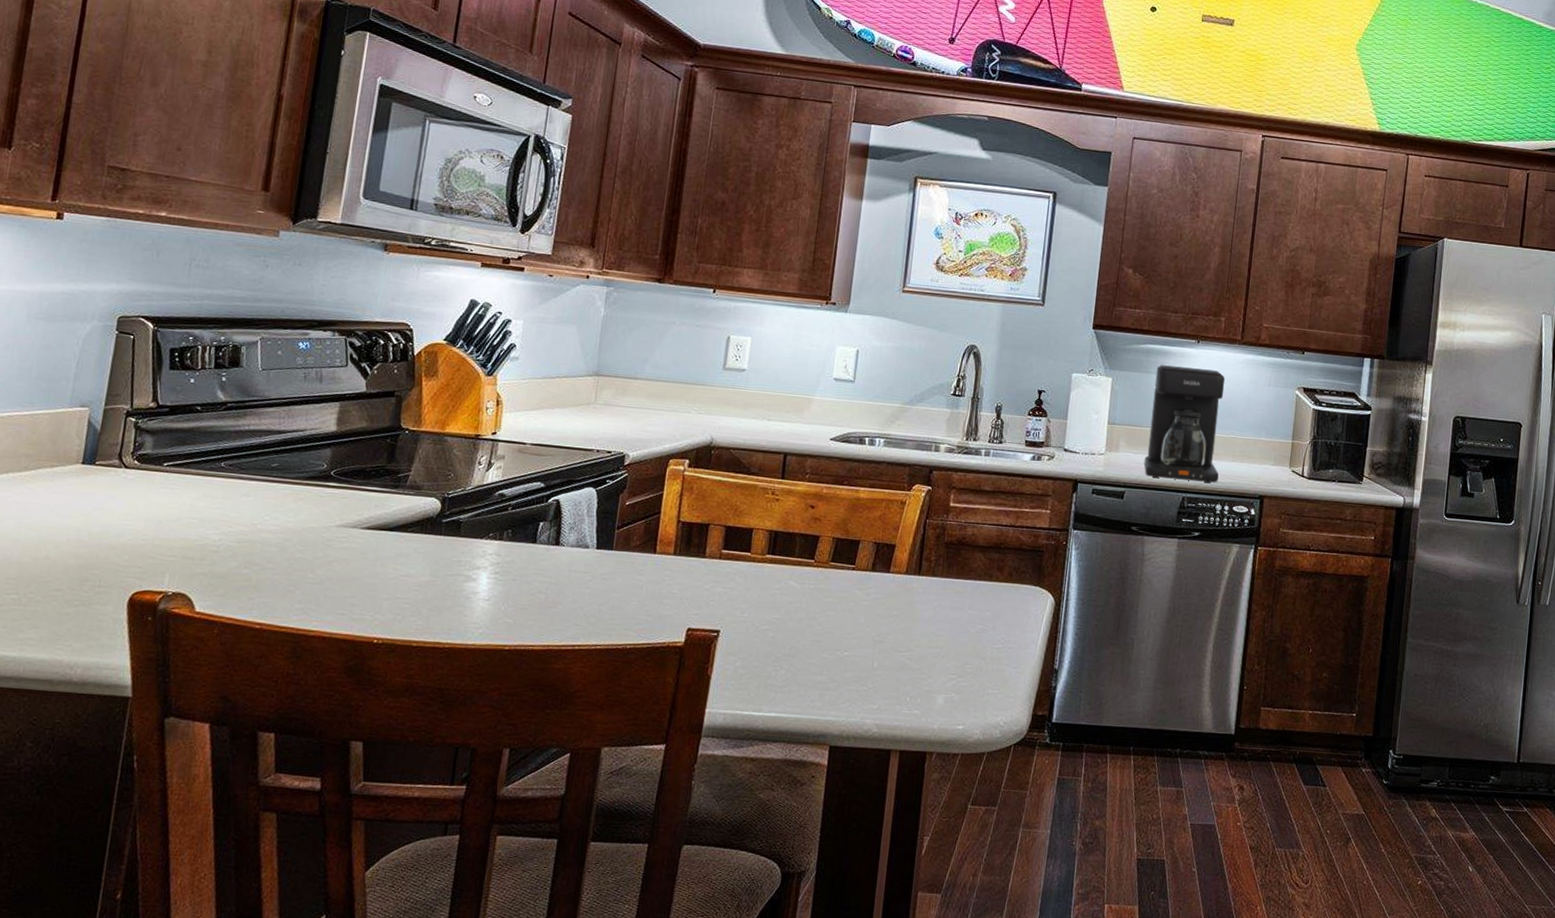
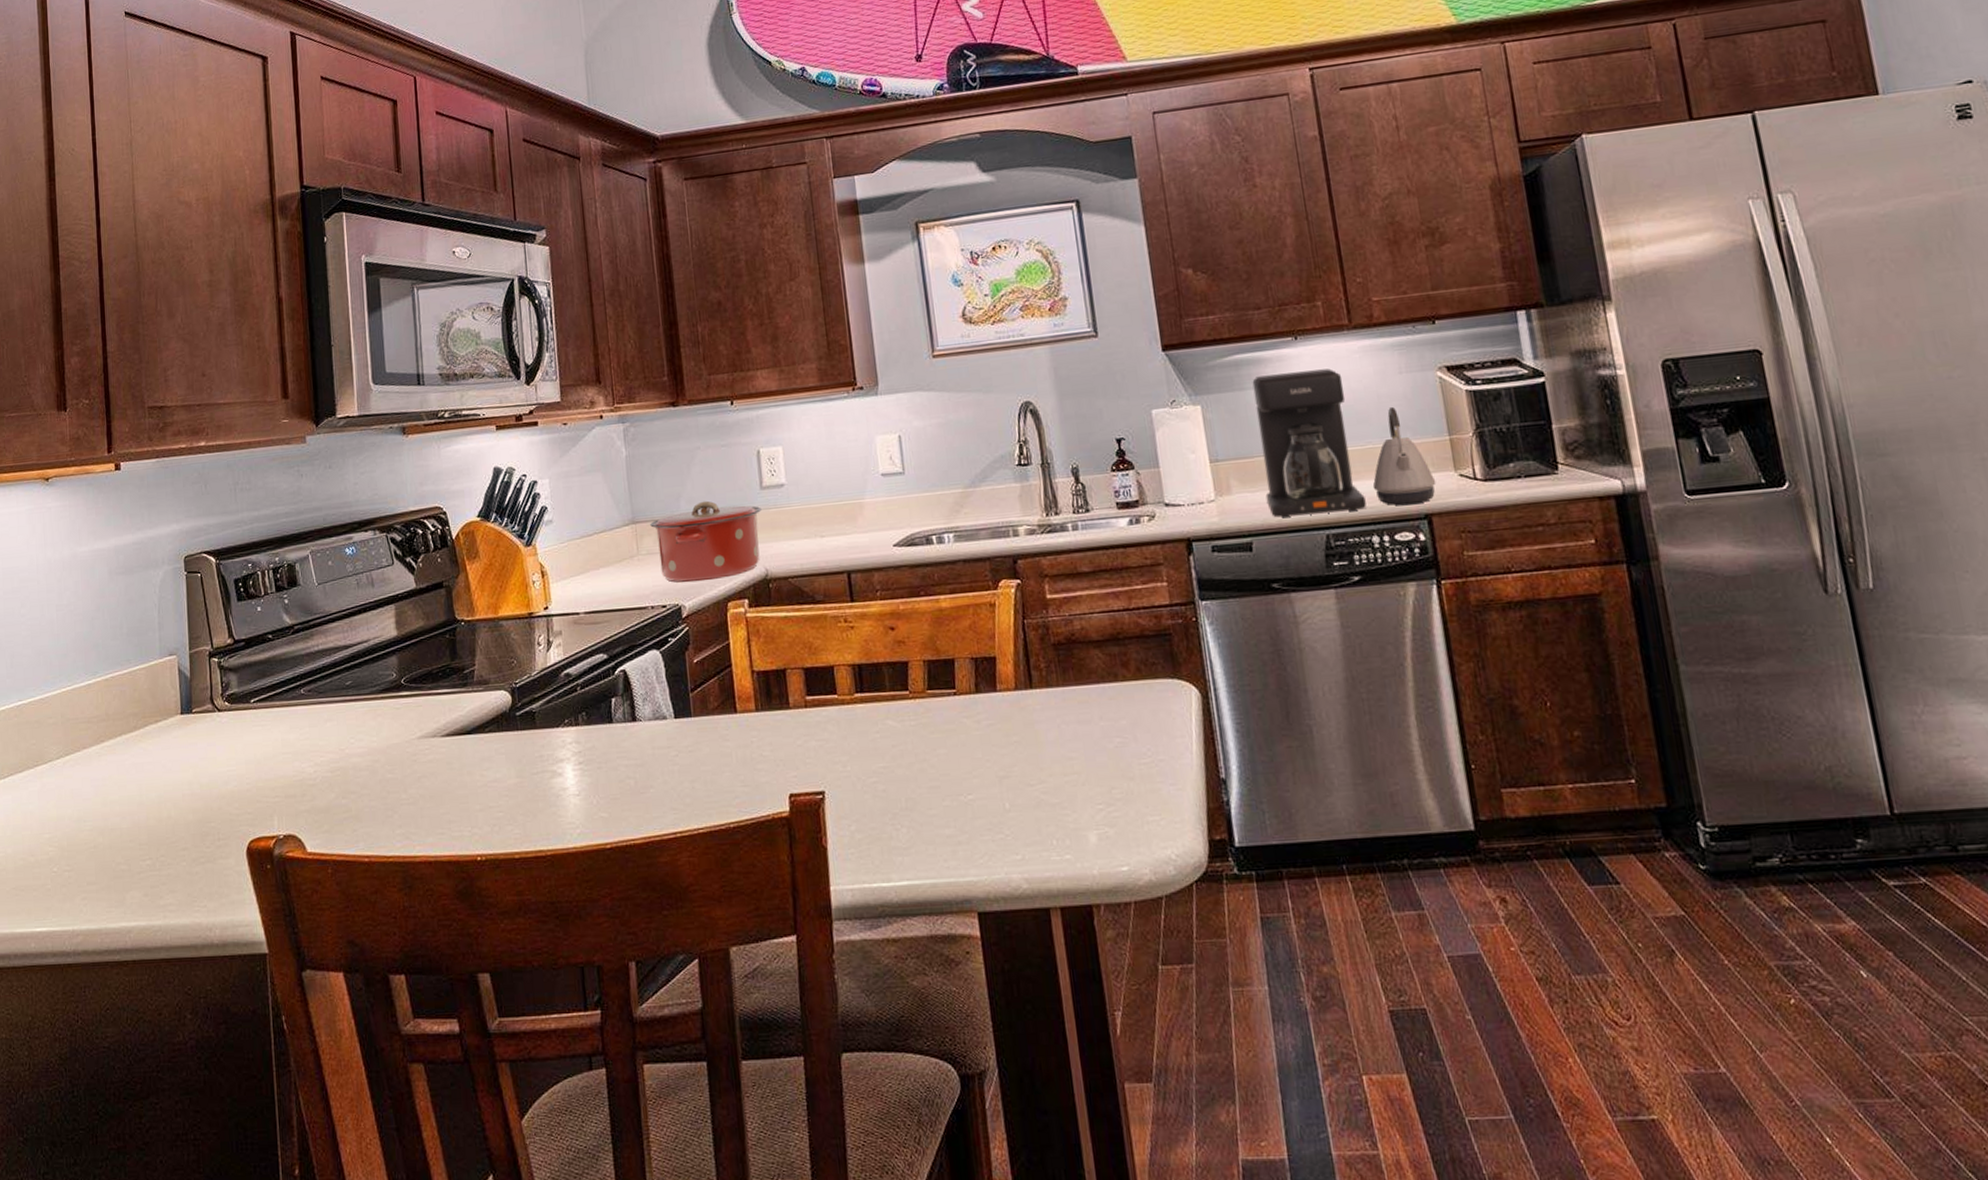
casserole: none [612,369,720,439] -> present [650,500,762,583]
kettle: none [1226,409,1274,487] -> present [1372,406,1437,506]

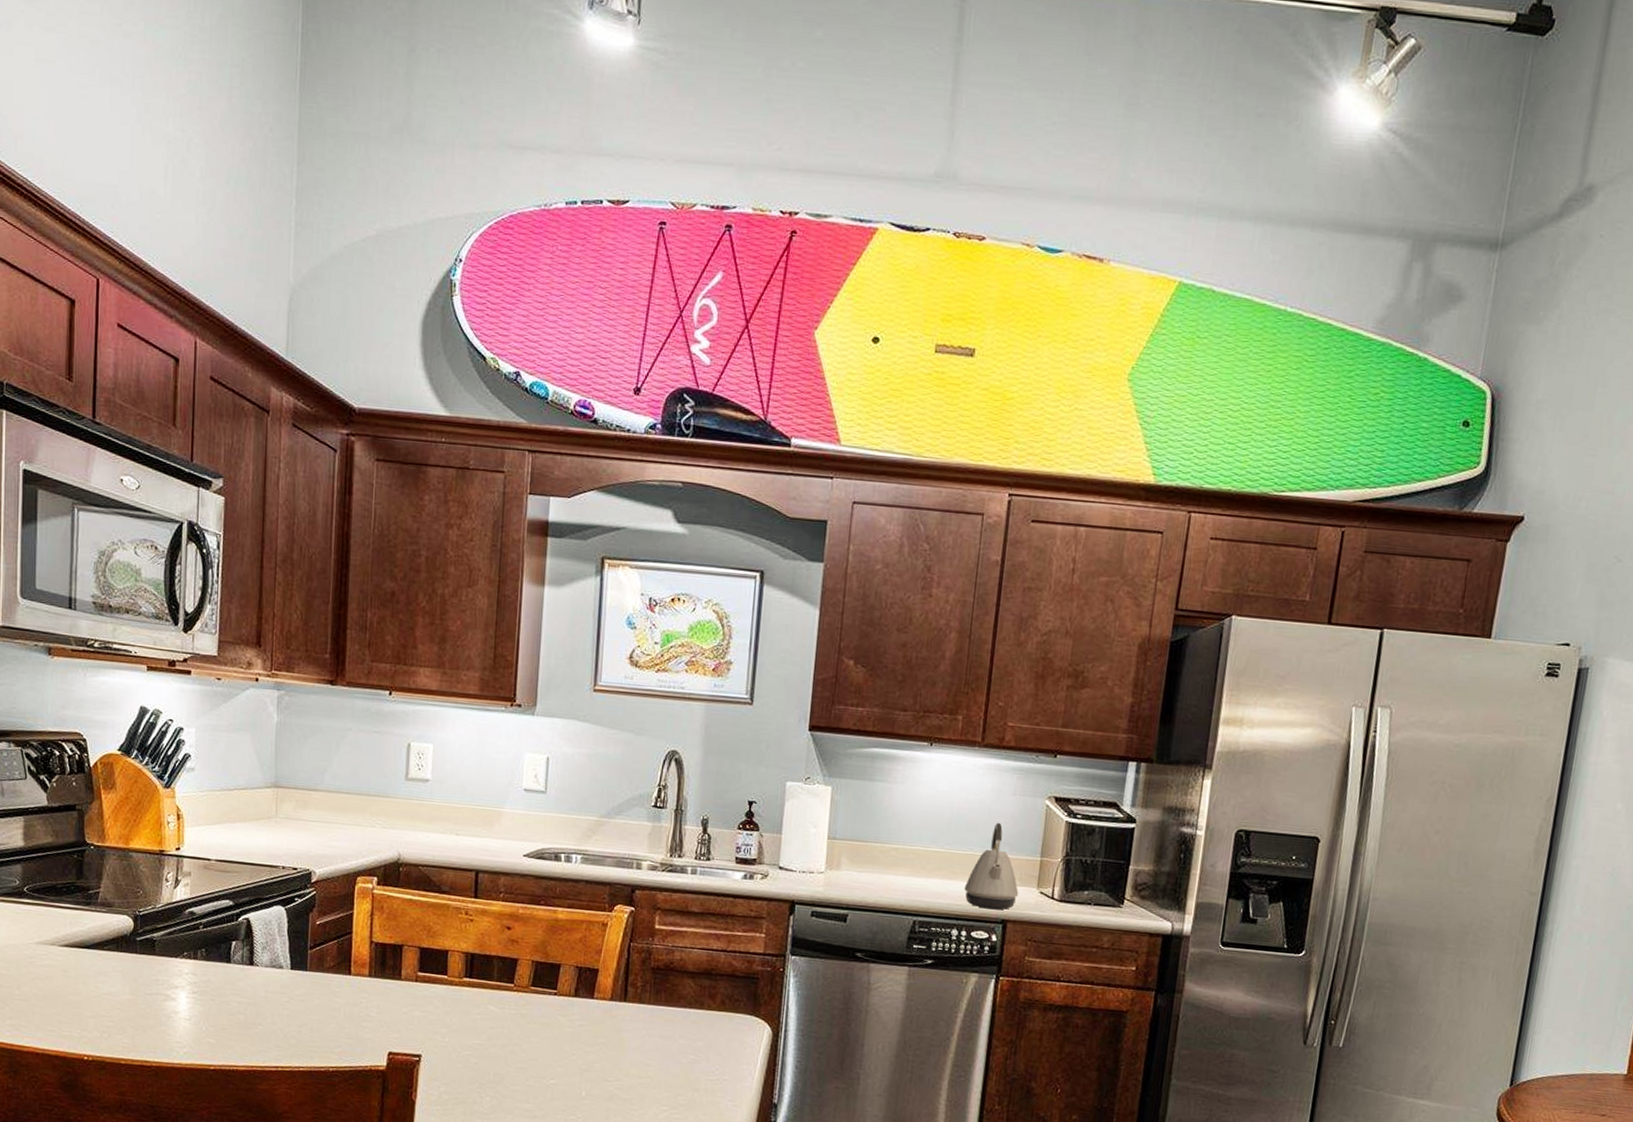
casserole: present [650,500,762,583] -> none [292,779,403,855]
coffee maker: present [1252,368,1367,518] -> none [869,771,963,905]

